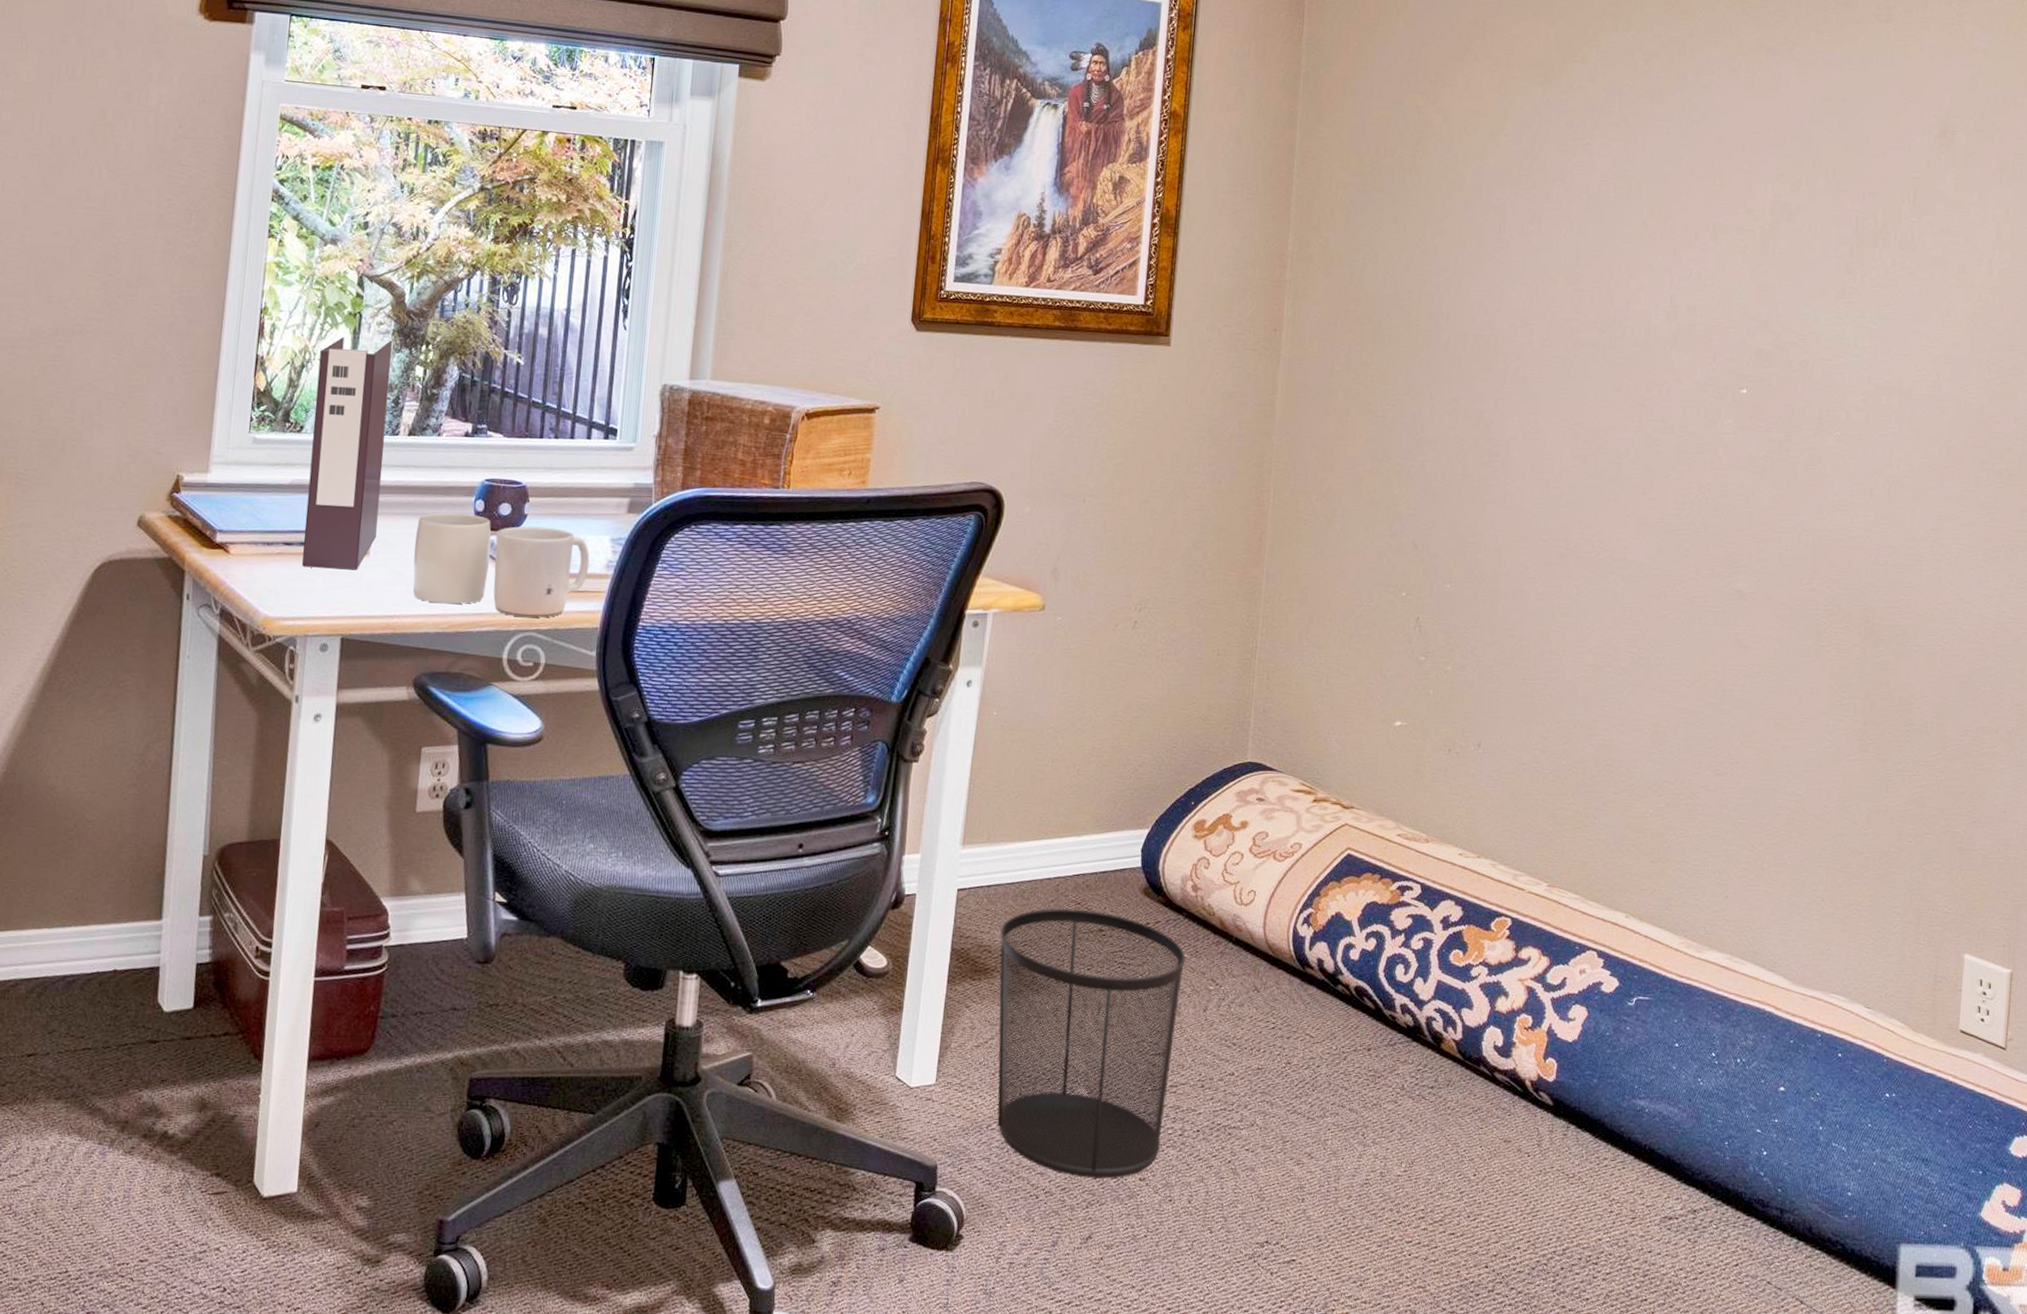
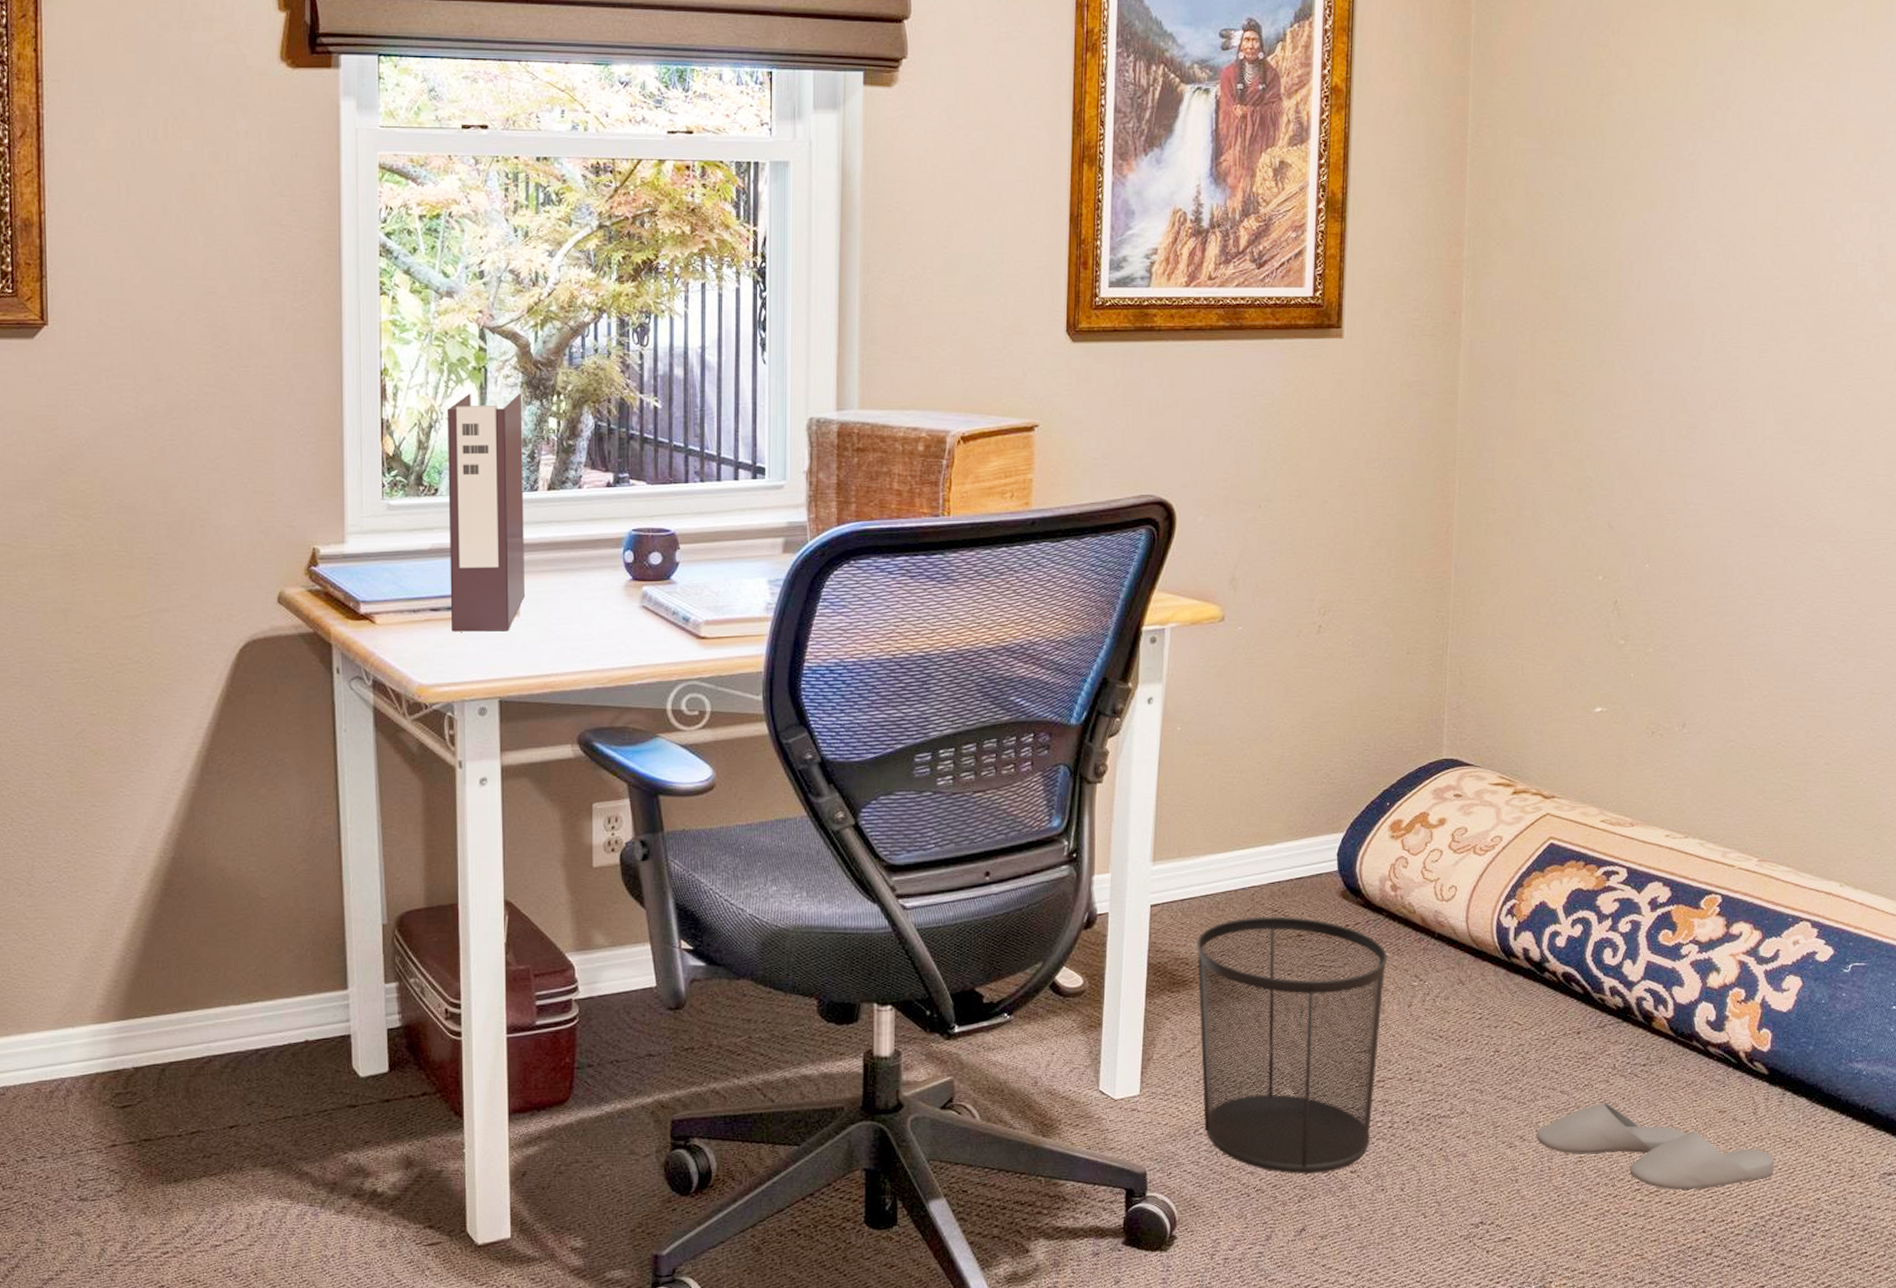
mug: present [413,512,491,604] -> none [565,566,644,659]
mug: present [493,526,590,618] -> none [649,574,748,666]
slippers: none [1323,1123,1558,1221] -> present [1536,1102,1775,1190]

